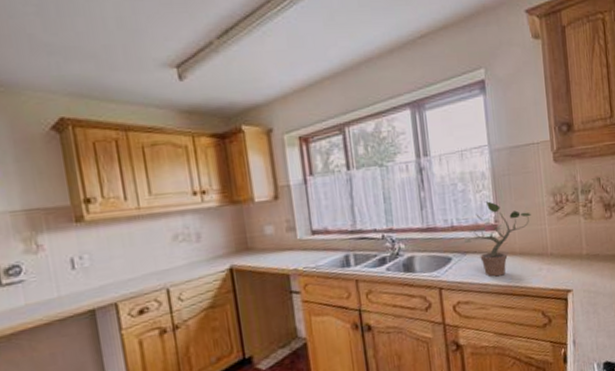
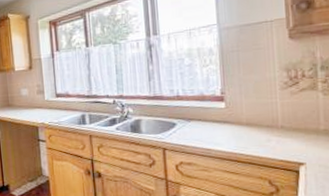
potted plant: present [465,201,531,277] -> none [190,75,261,144]

